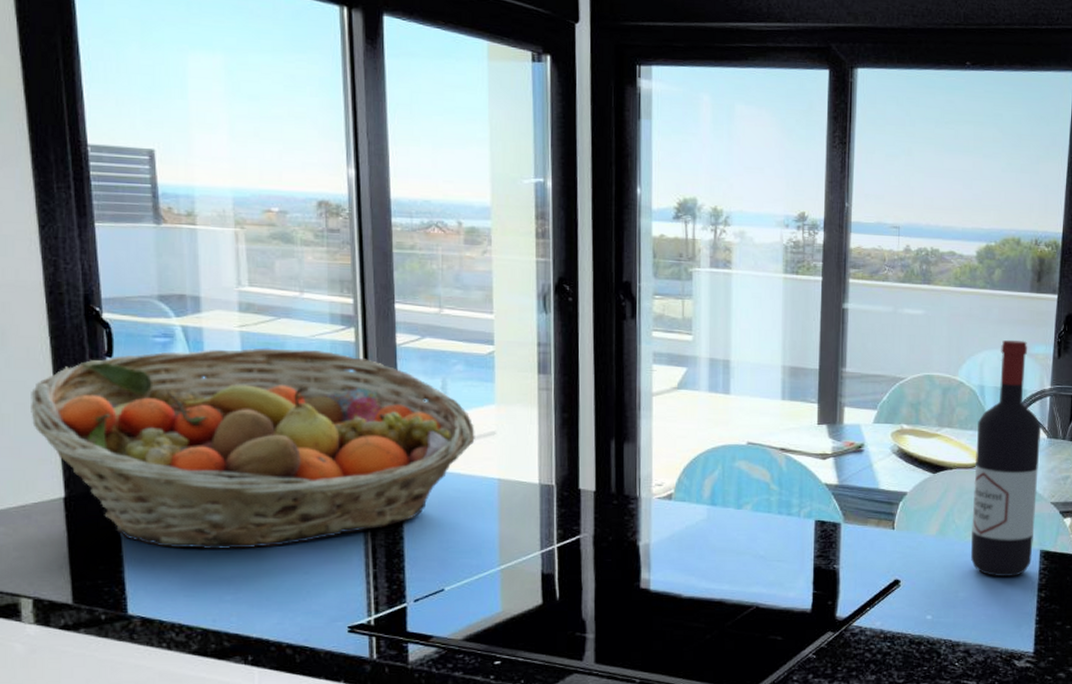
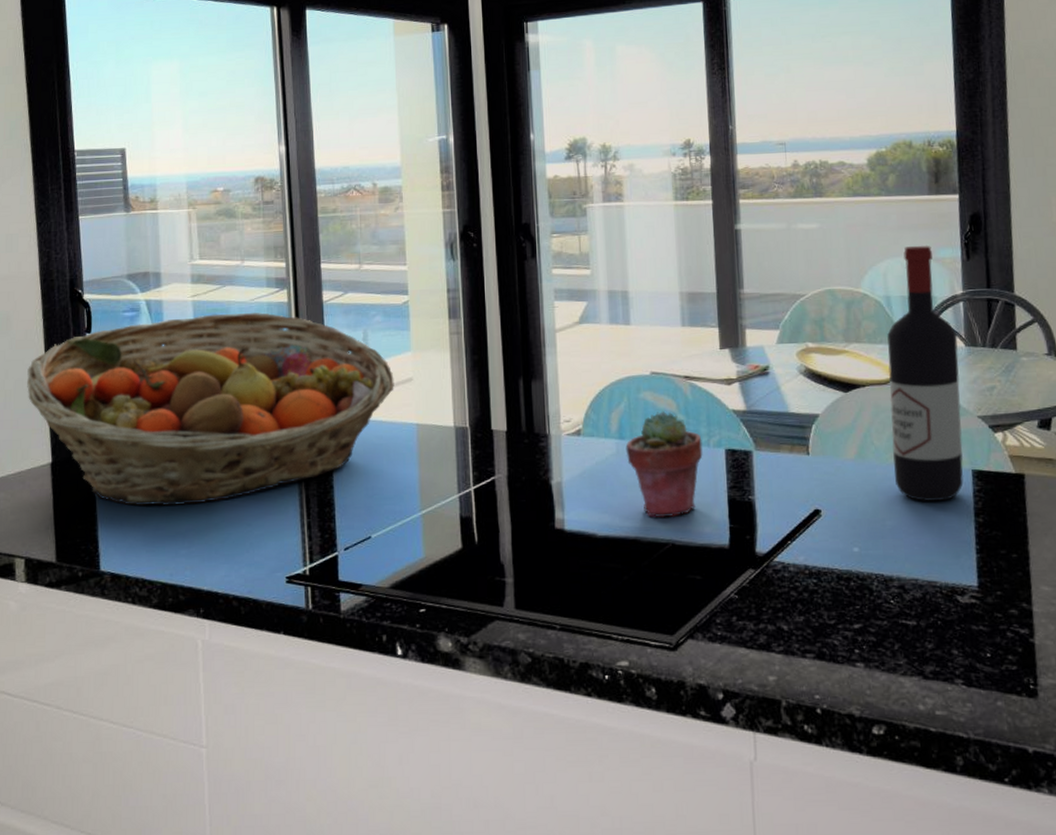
potted succulent: none [717,480,793,581] -> present [625,410,703,517]

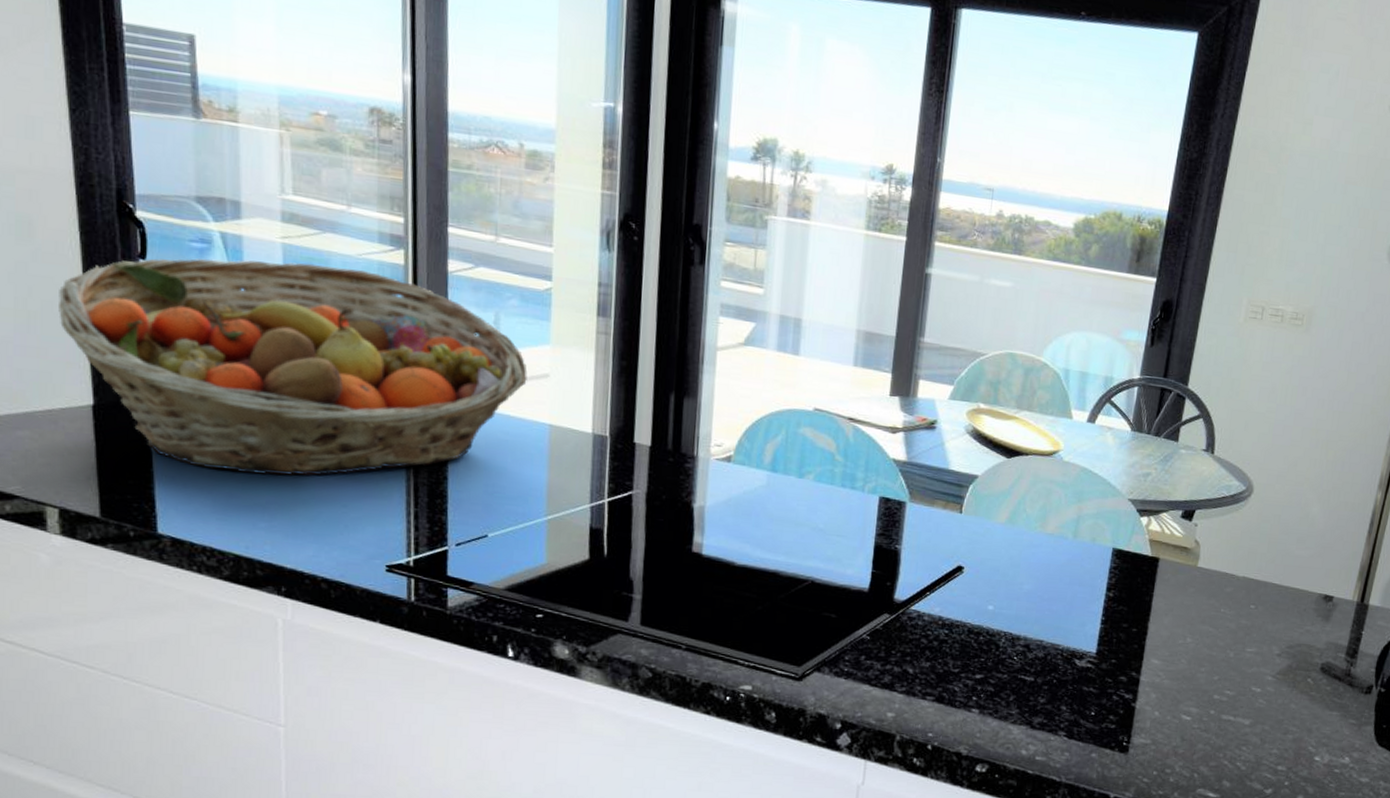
potted succulent: present [625,410,703,517] -> none [776,449,858,556]
wine bottle: present [887,245,964,502] -> none [1039,322,1126,573]

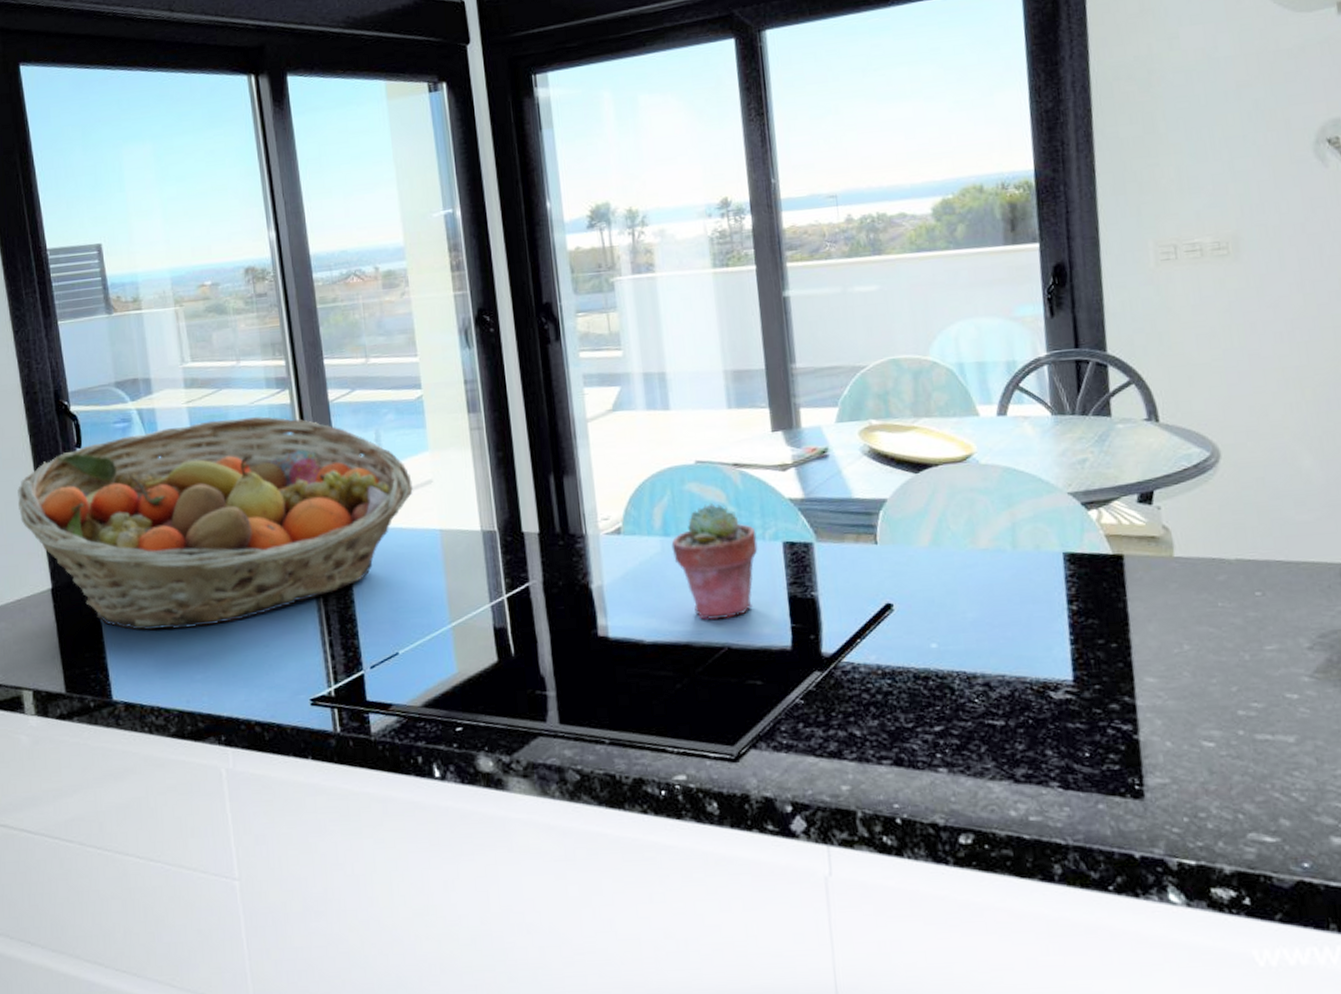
potted succulent: none [776,449,858,556] -> present [671,502,758,620]

